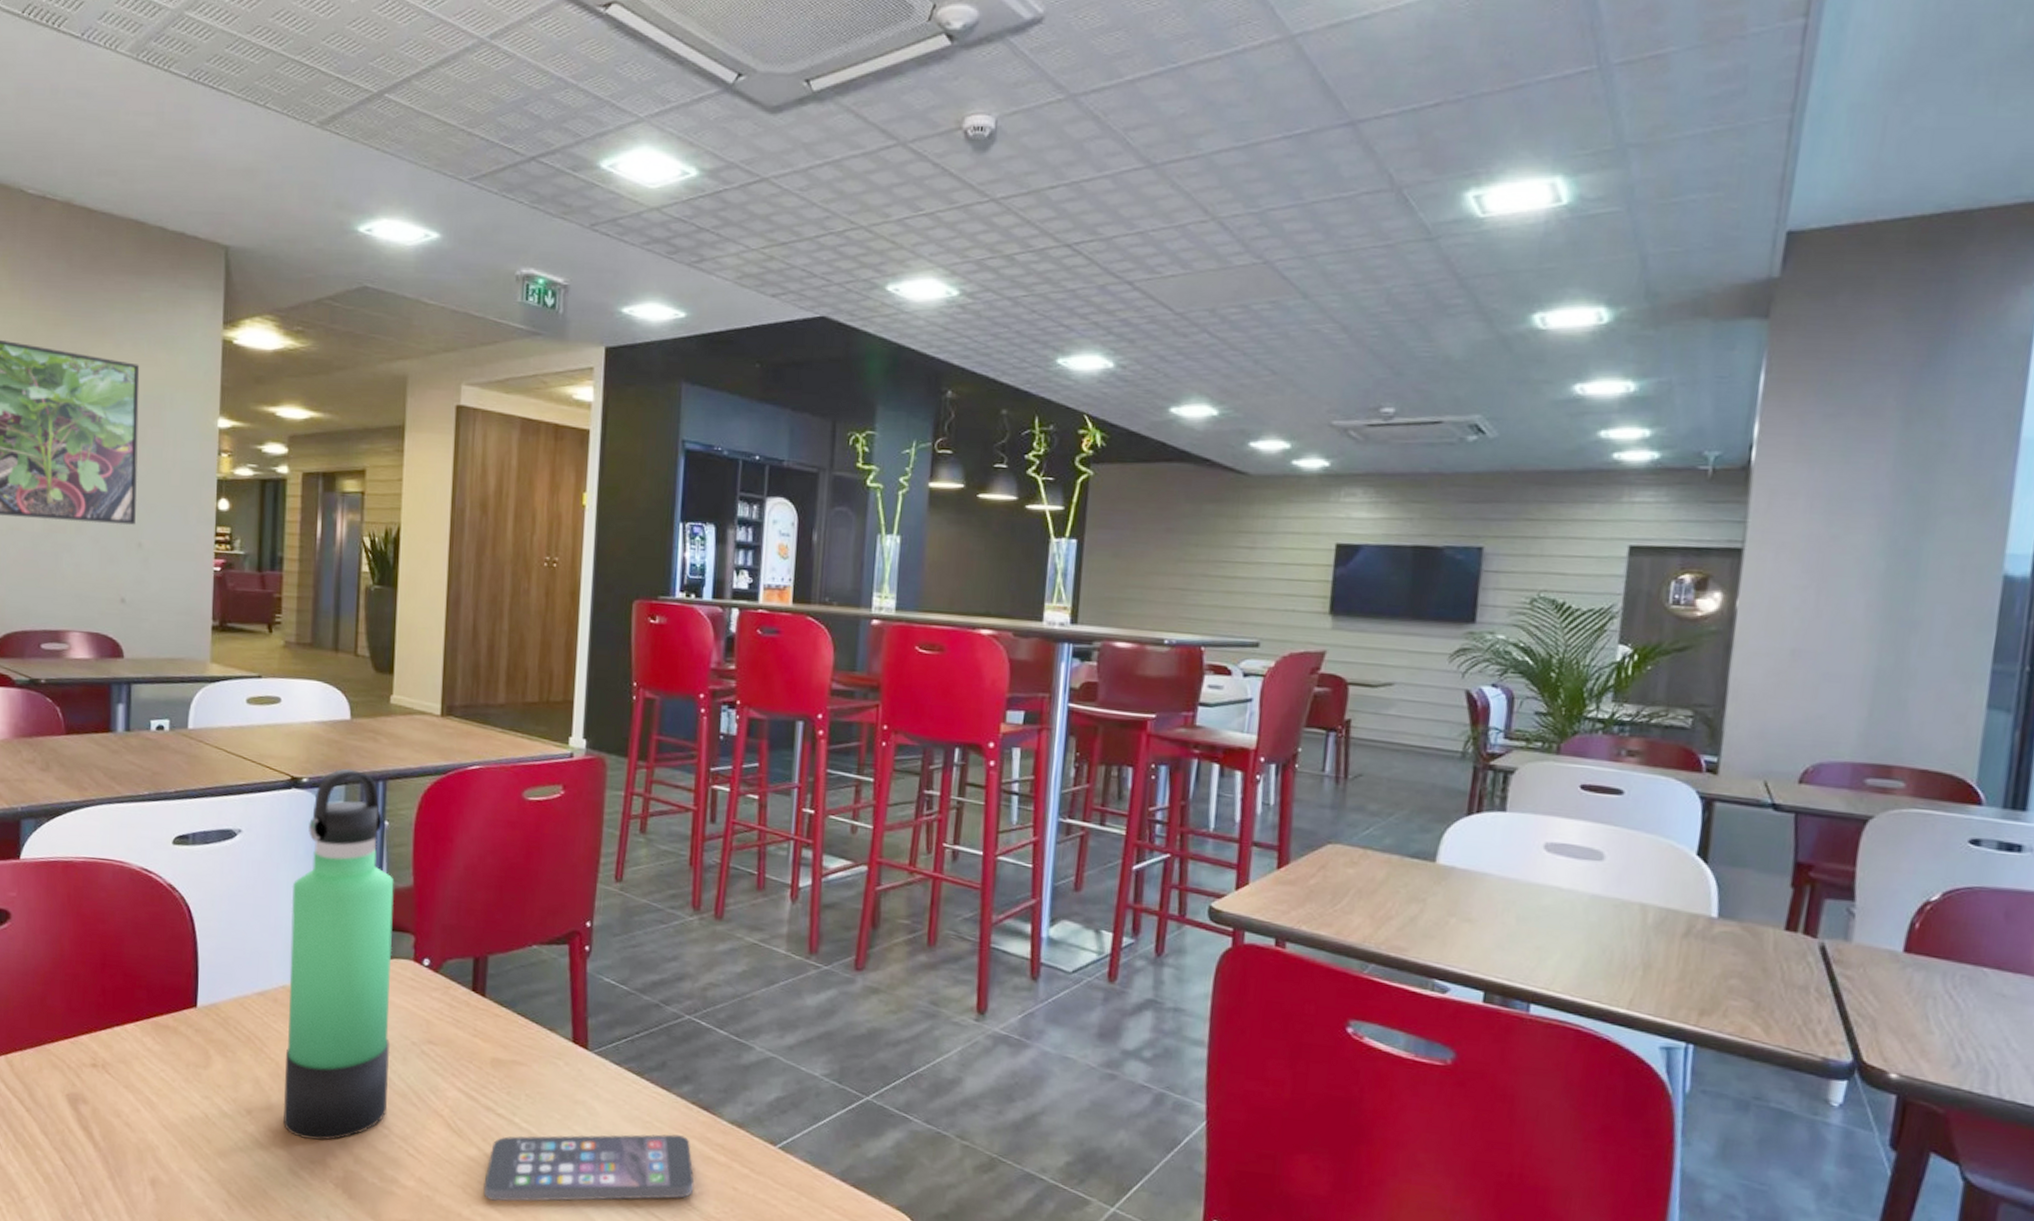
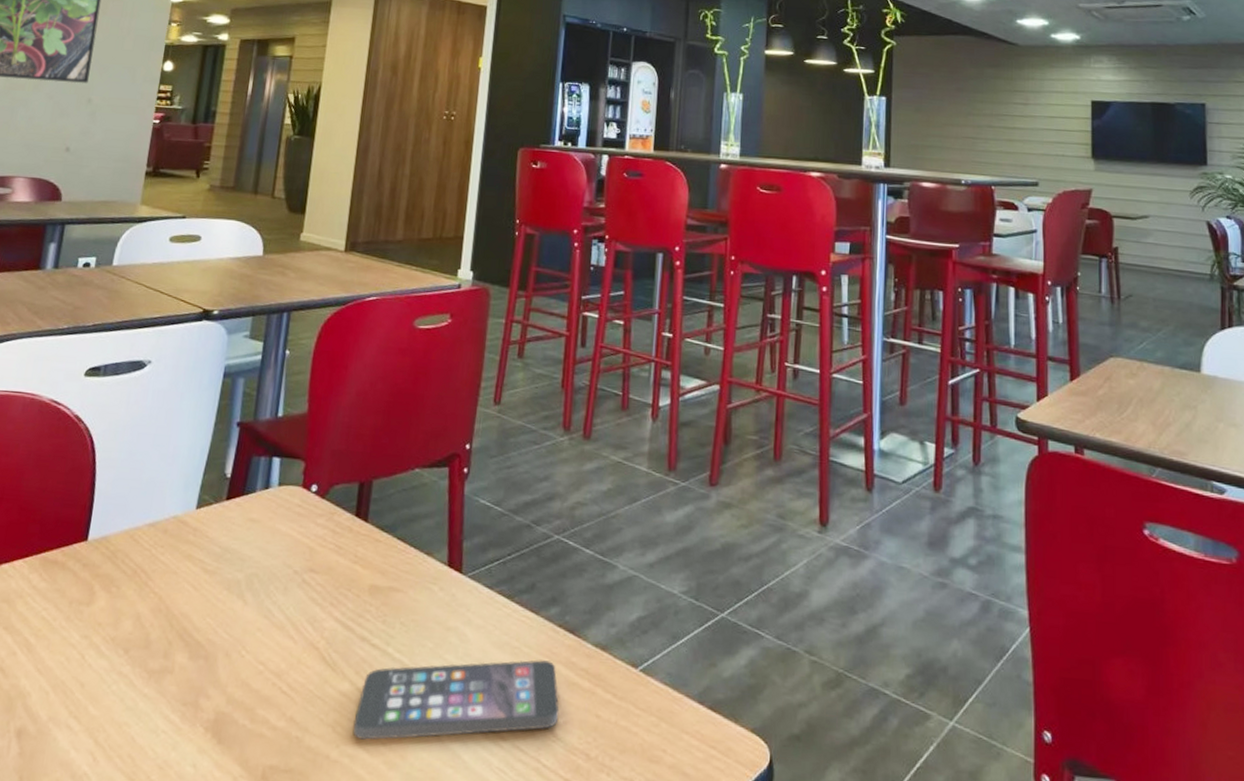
thermos bottle: present [282,768,394,1141] -> none [159,301,290,680]

